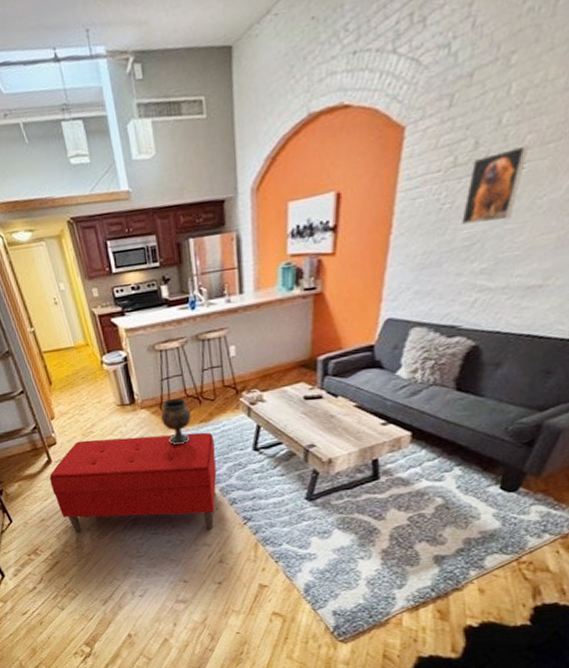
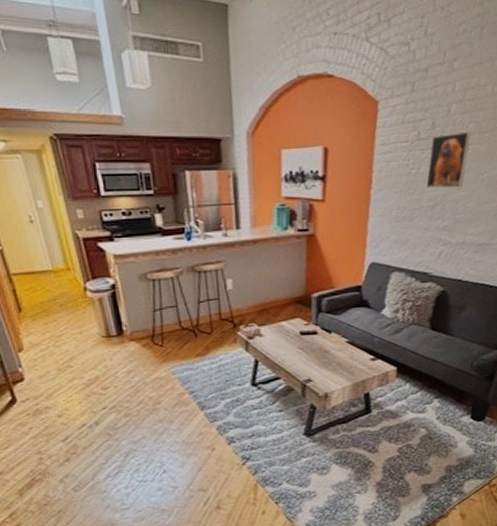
bench: present [49,432,217,533] -> none [12,367,214,486]
goblet: present [161,397,191,445] -> none [153,330,186,381]

